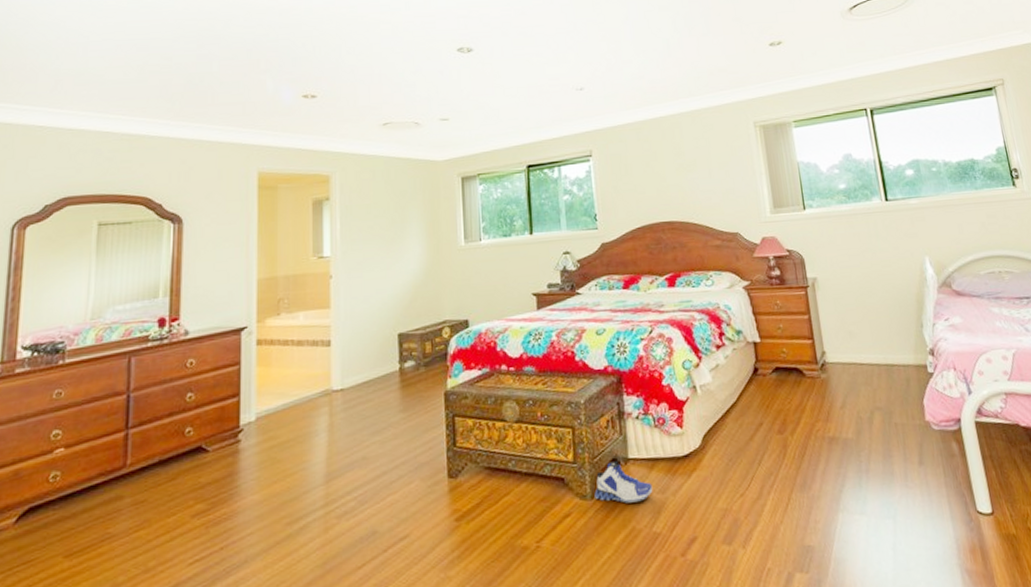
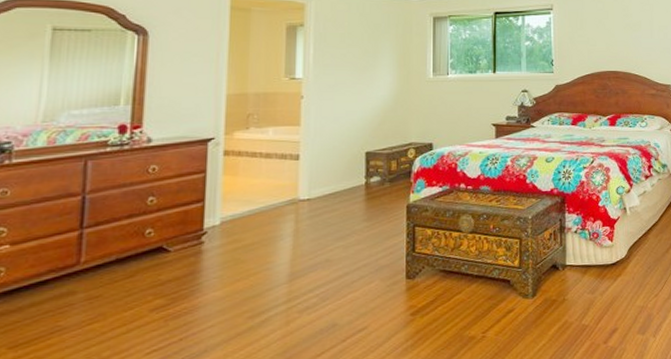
sneaker: present [594,460,653,503] -> none [535,266,584,301]

